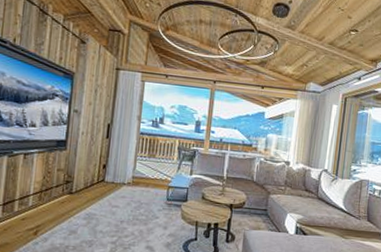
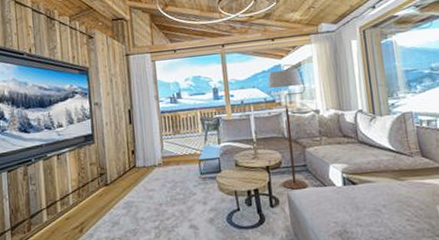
floor lamp: none [241,113,283,232] -> present [268,64,309,191]

